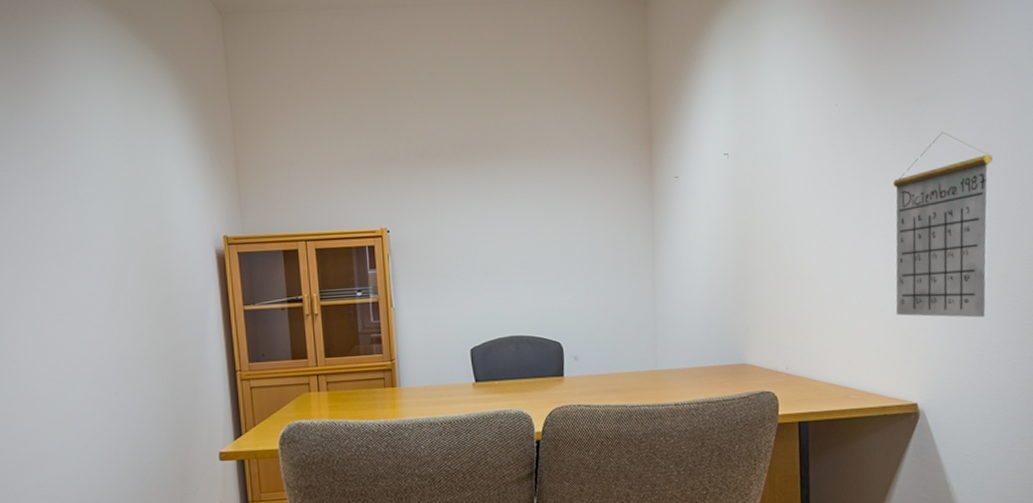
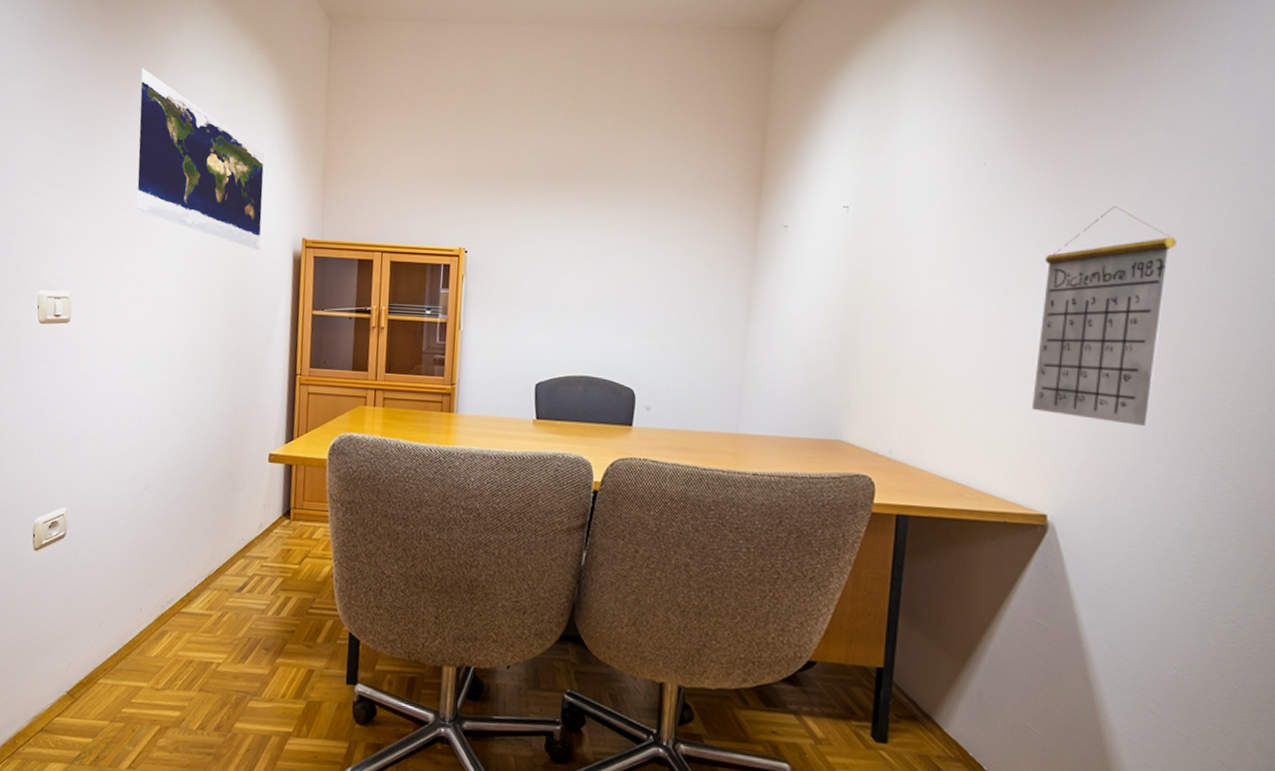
map: none [26,77,181,253] -> present [136,68,265,251]

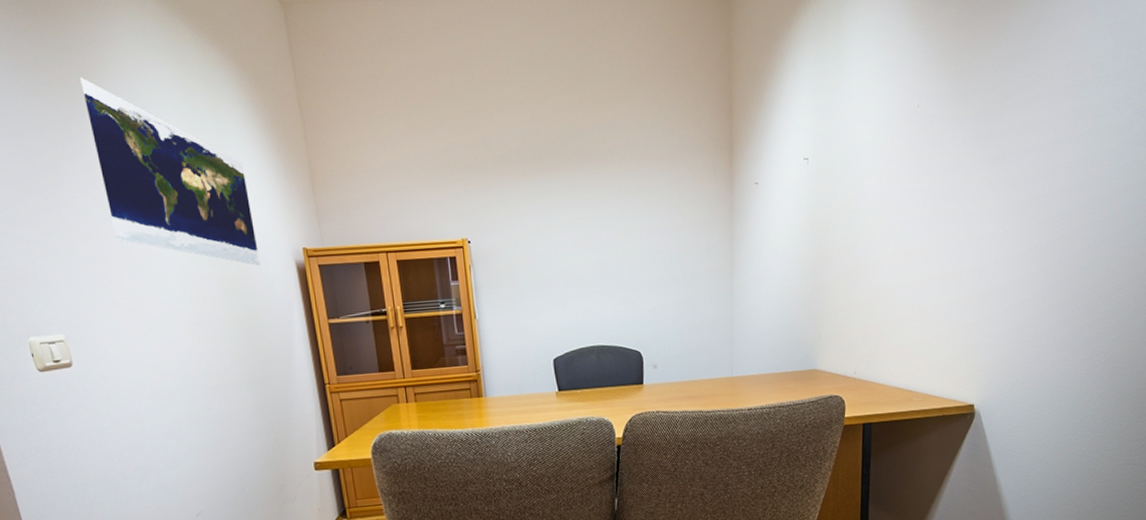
calendar: present [1031,206,1176,427] -> none [960,134,1066,322]

